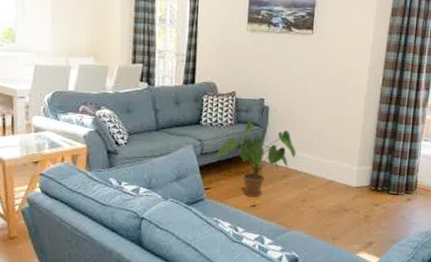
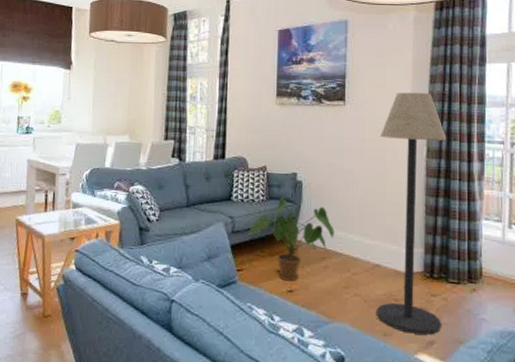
floor lamp: none [328,23,401,237] -> present [377,92,447,335]

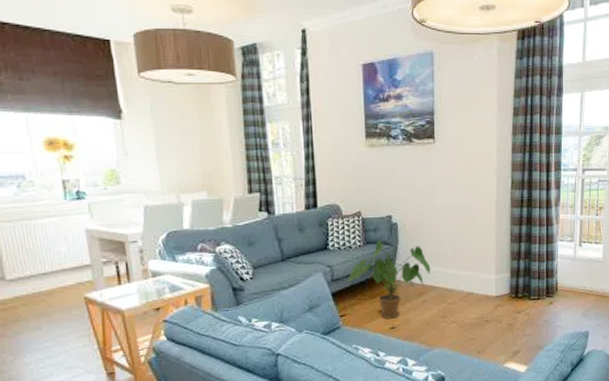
floor lamp: present [377,92,447,335] -> none [469,125,529,348]

